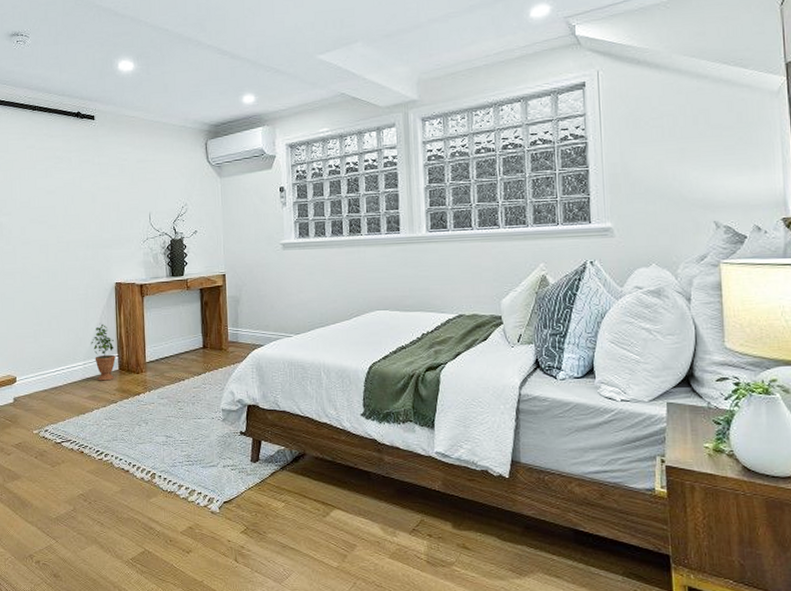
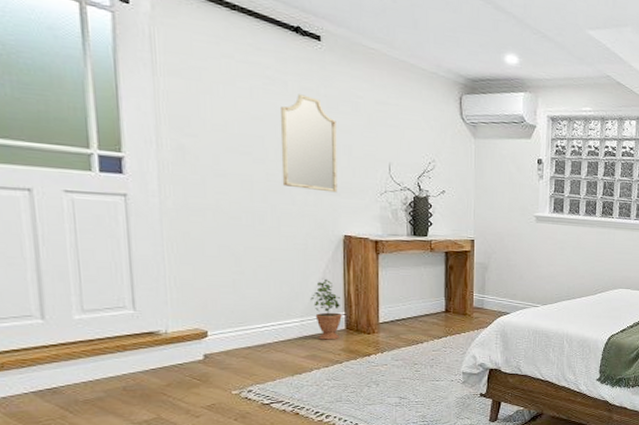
home mirror: none [66,166,110,246] -> present [280,94,338,193]

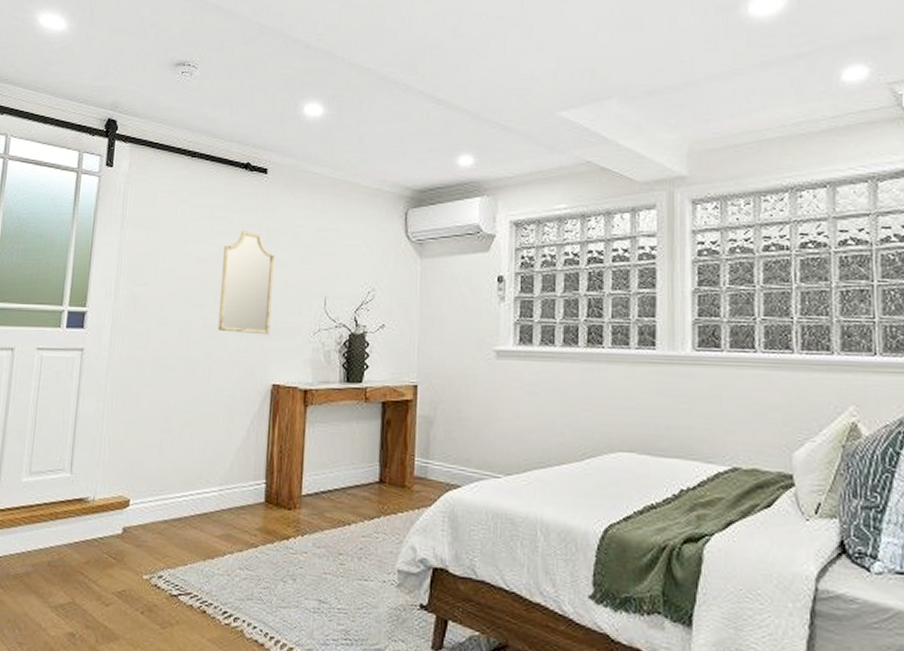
potted plant: present [310,278,342,340] -> none [232,437,262,516]

